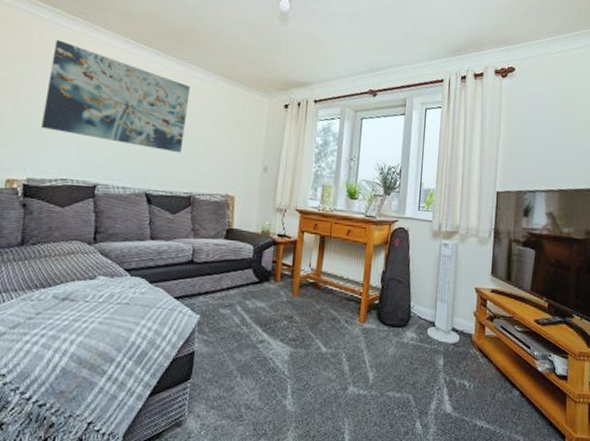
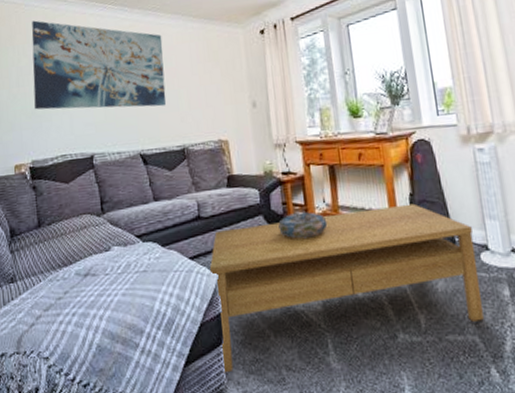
coffee table: none [186,276,426,406] -> present [209,203,484,373]
decorative bowl: none [265,272,309,295] -> present [278,212,328,239]

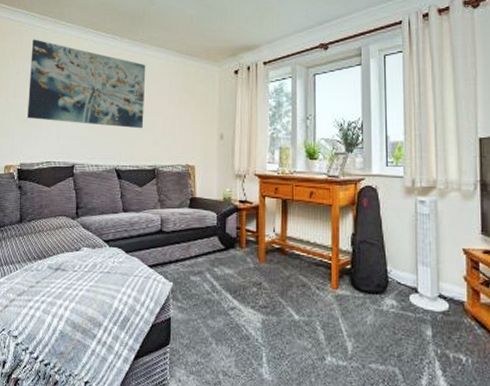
coffee table: present [209,203,484,373] -> none [165,242,406,371]
decorative bowl: present [278,212,328,239] -> none [231,238,275,262]

